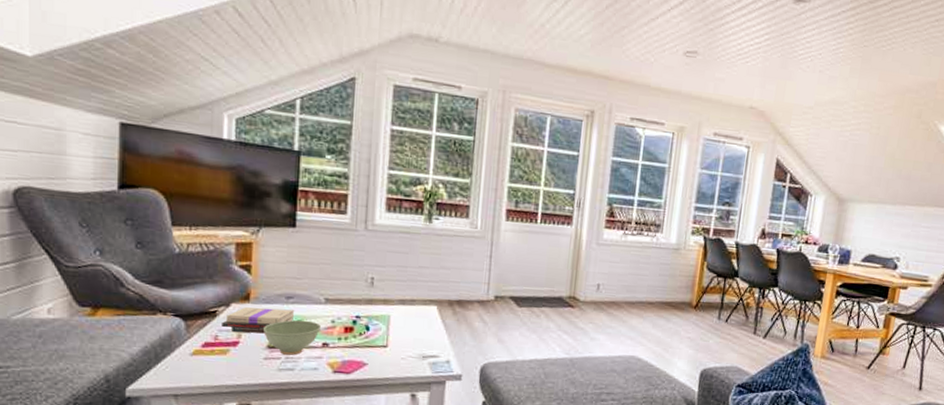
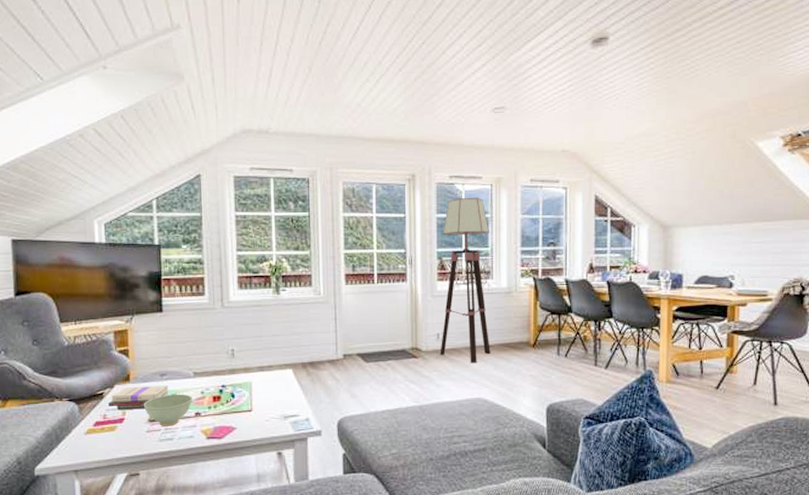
floor lamp: none [598,142,665,320] -> present [440,198,490,364]

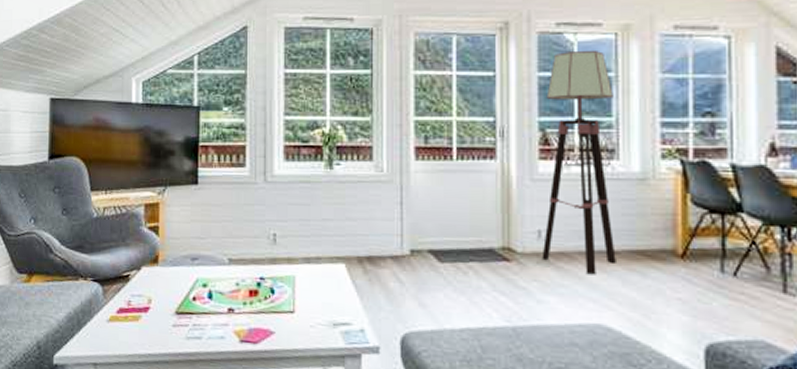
books: present [109,386,169,410] -> none [134,270,200,299]
bowl: present [143,394,192,426] -> none [170,283,225,322]

